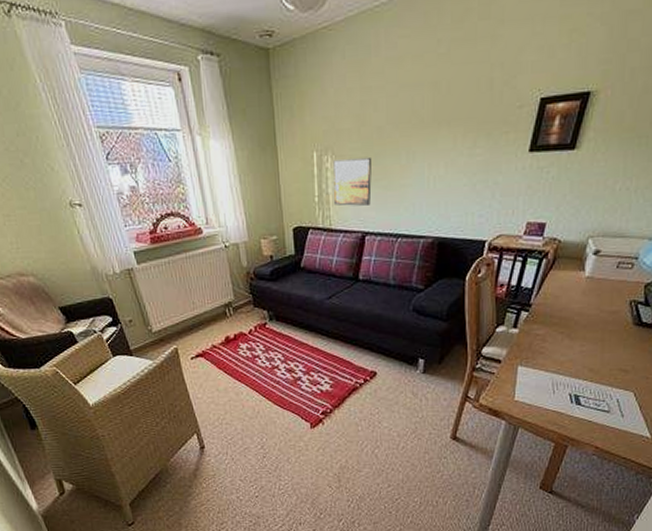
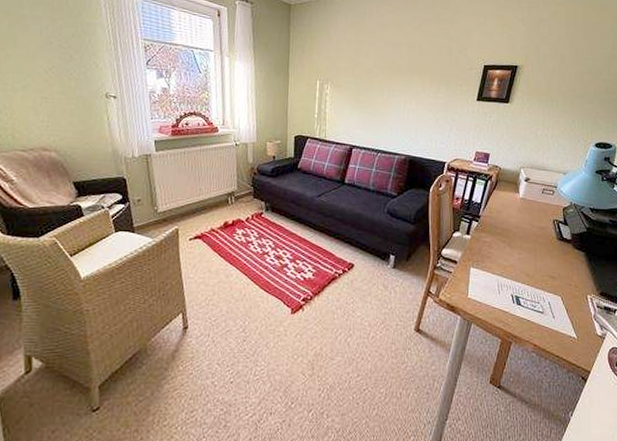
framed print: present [332,156,372,206] -> none [329,89,361,125]

